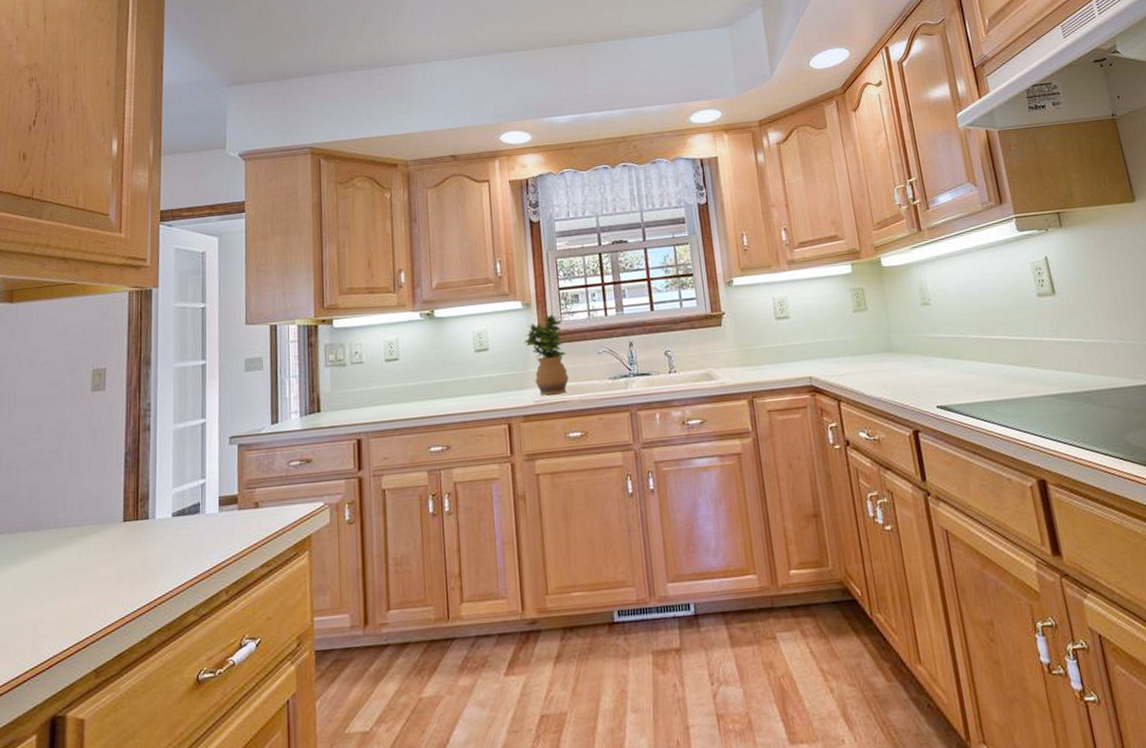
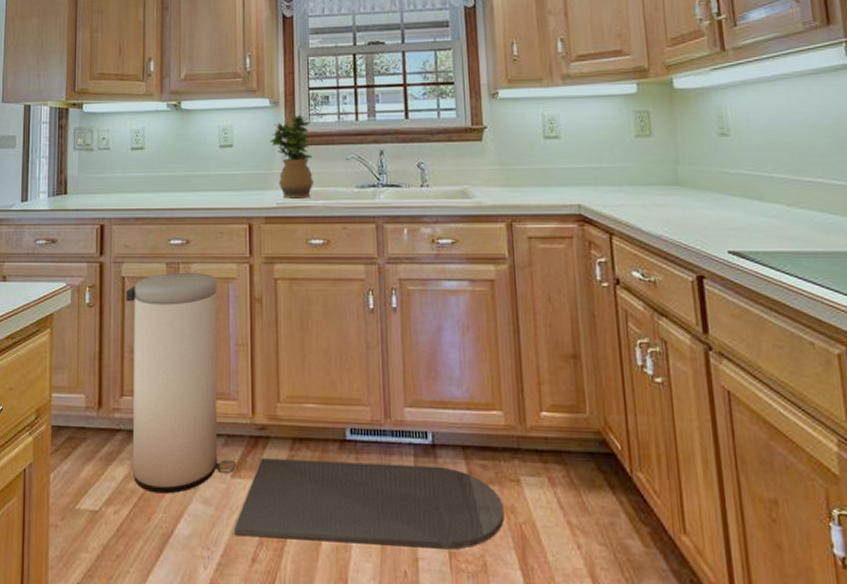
pedal bin: none [388,476,509,704] -> present [126,272,236,494]
door mat: none [510,634,765,734] -> present [234,458,505,550]

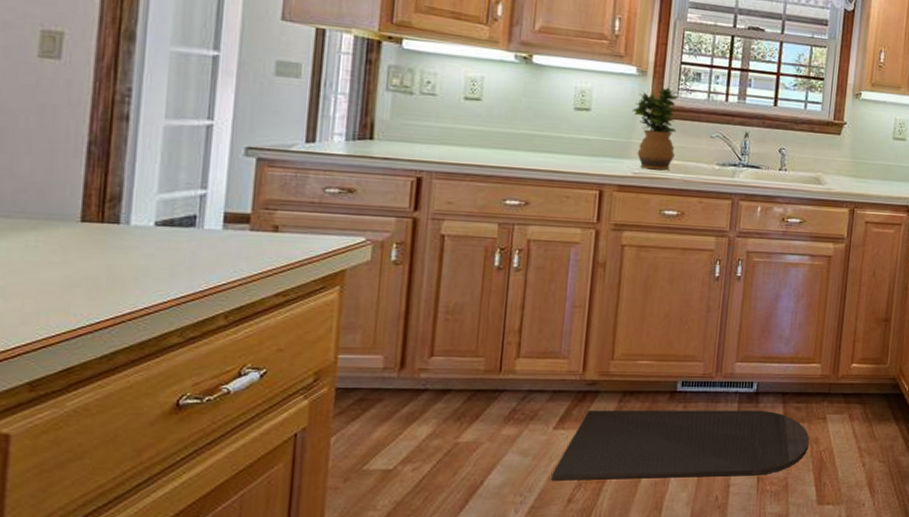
pedal bin: present [126,272,236,494] -> none [438,233,560,449]

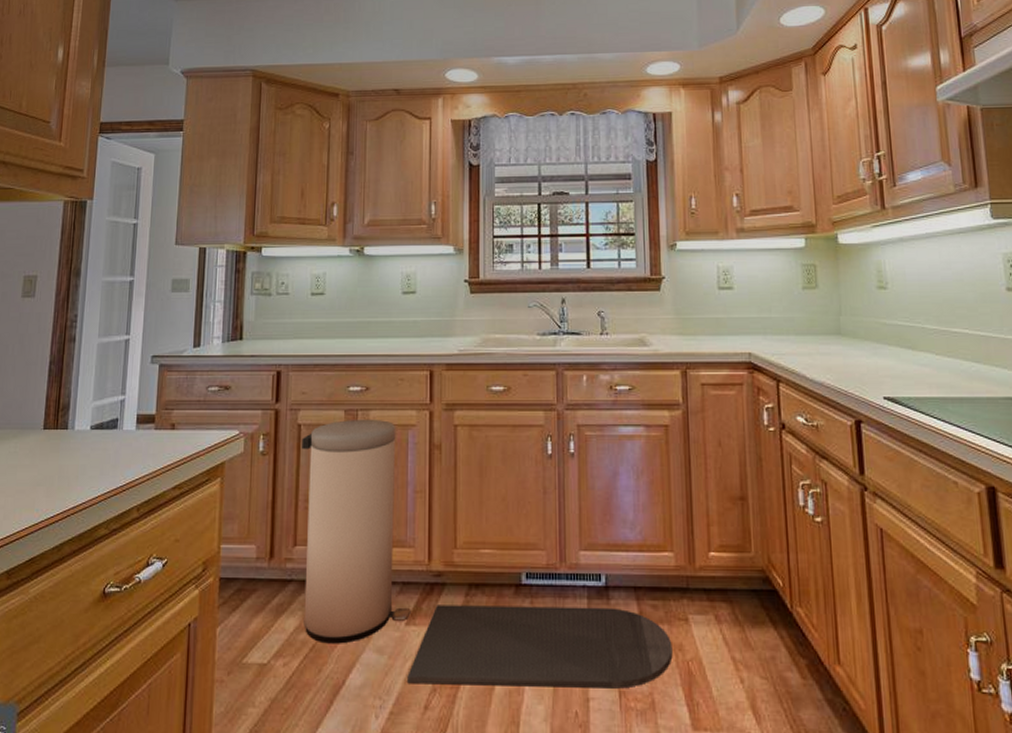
pedal bin: none [438,233,560,449] -> present [302,419,411,644]
potted plant: present [632,86,679,170] -> none [453,262,496,346]

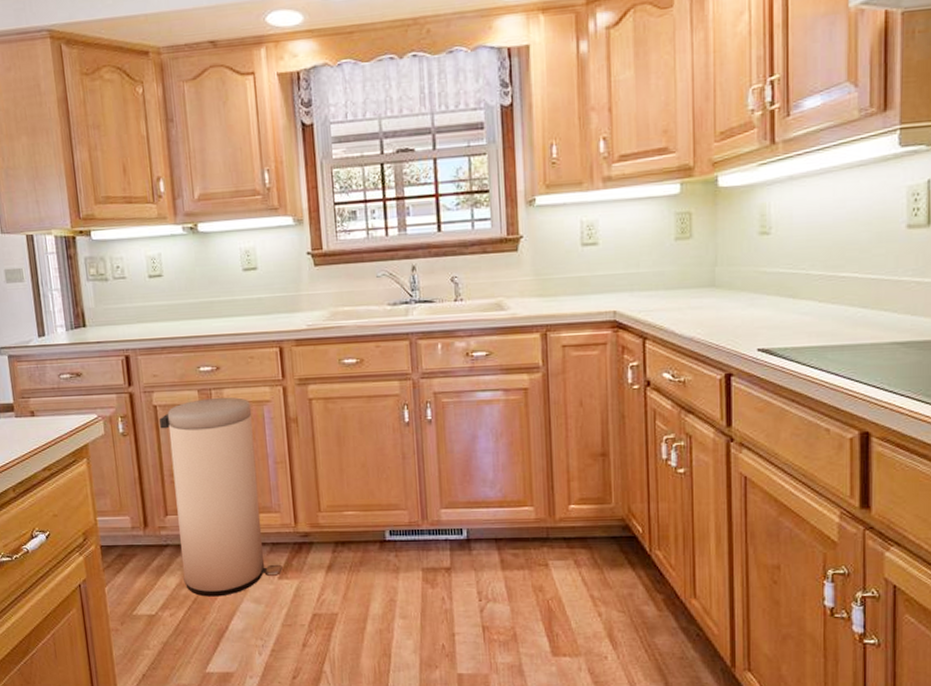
door mat: present [407,605,673,689] -> none [284,557,533,627]

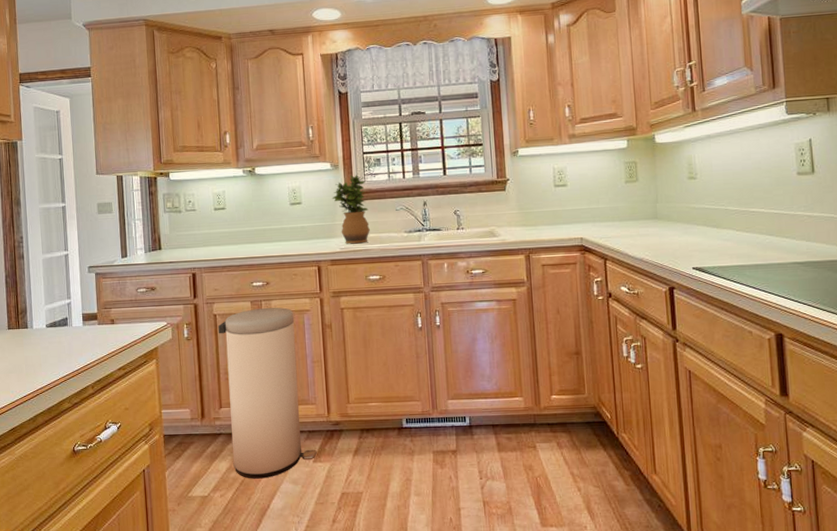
potted plant: none [295,232,344,320] -> present [332,175,370,244]

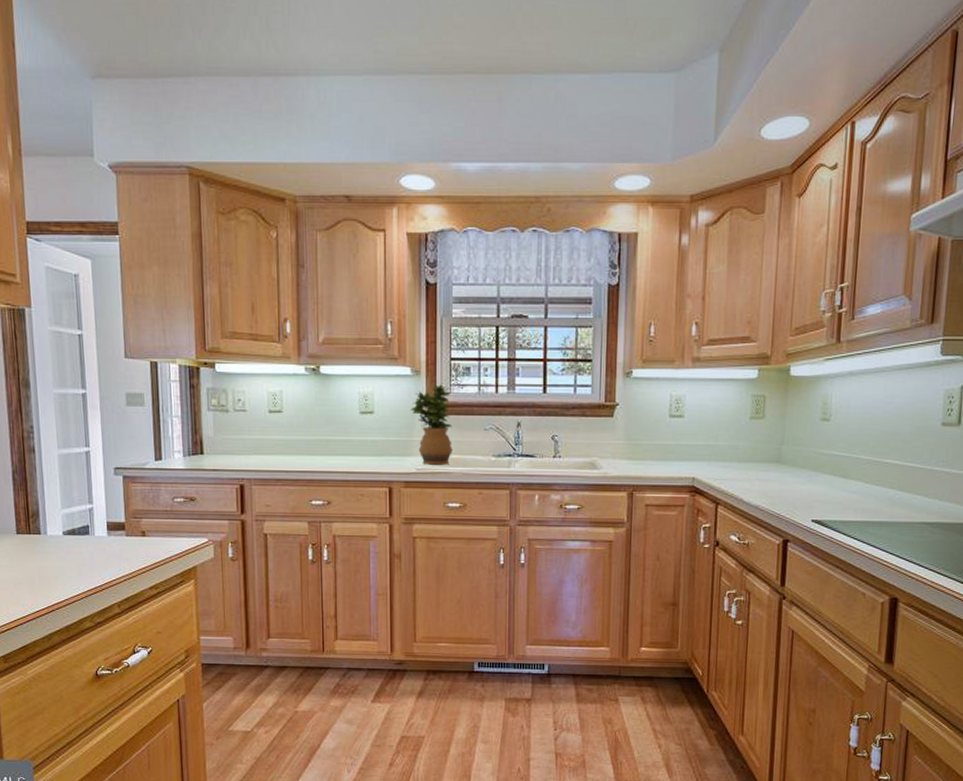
pedal bin: present [218,307,317,479] -> none [269,530,376,717]

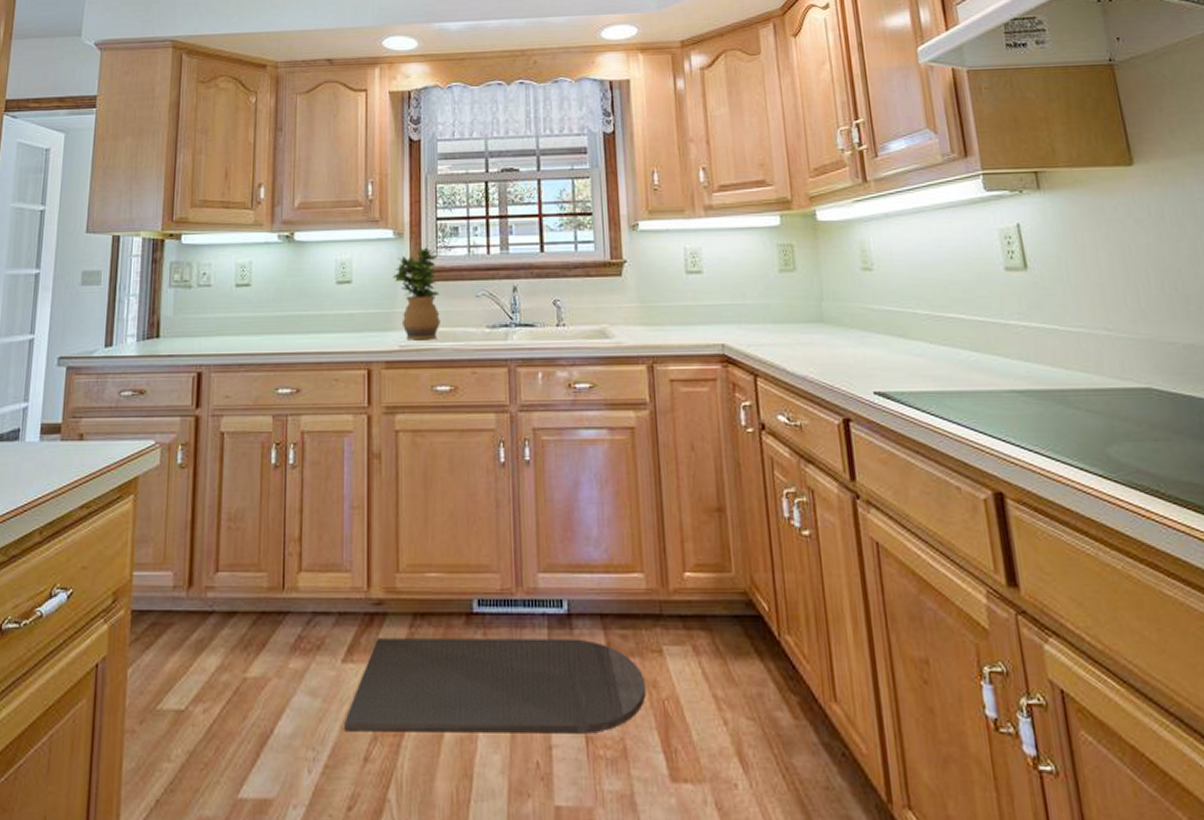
door mat: none [374,687,603,752] -> present [344,638,646,734]

